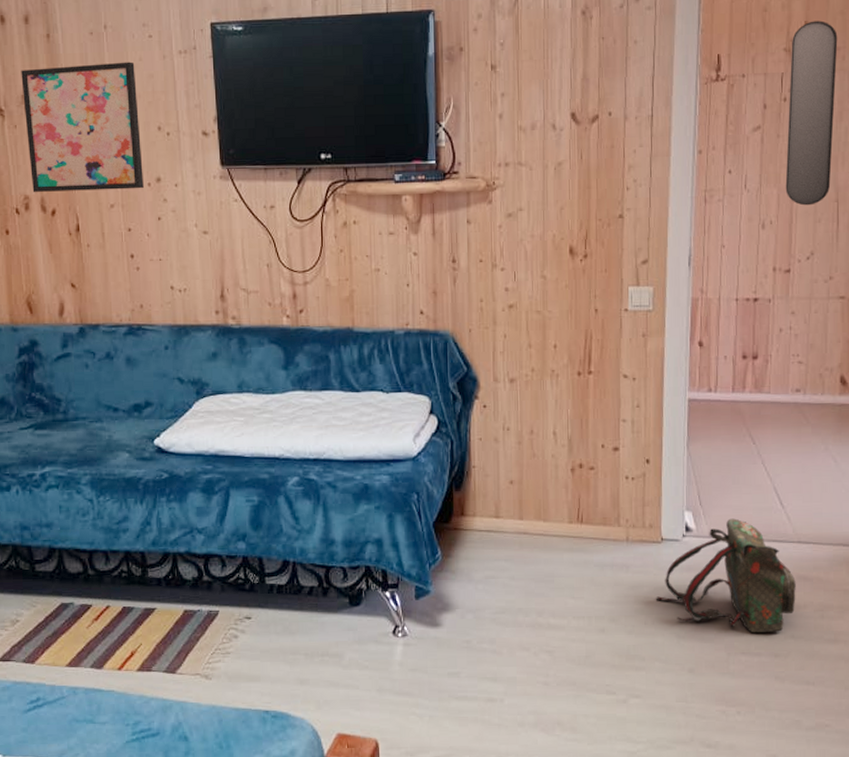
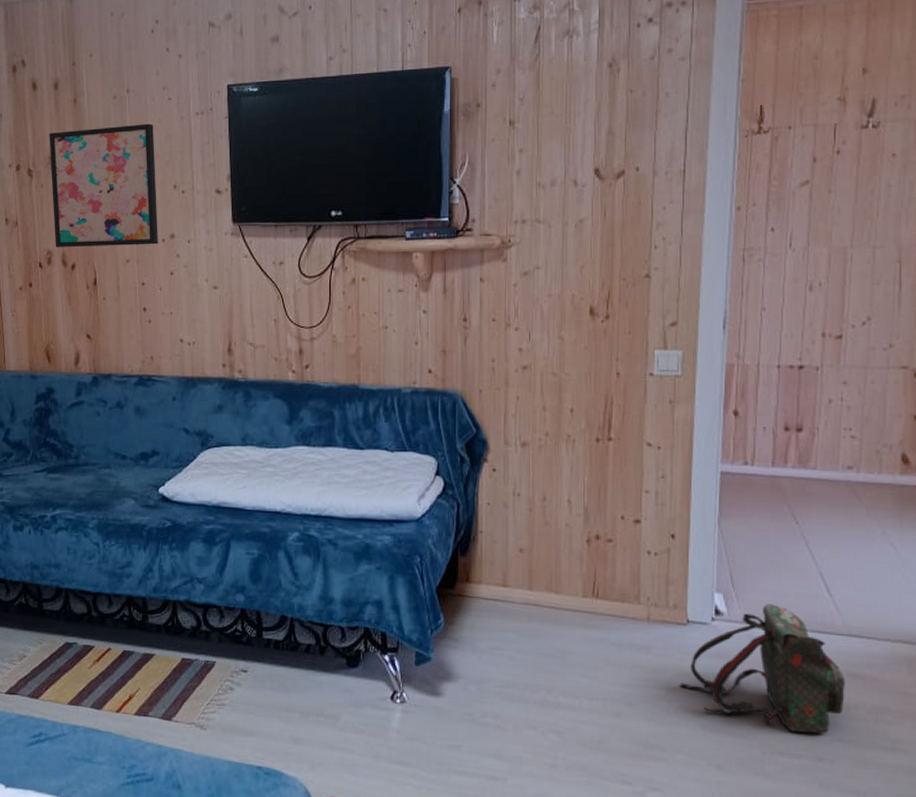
home mirror: present [785,20,838,206] -> none [837,67,902,267]

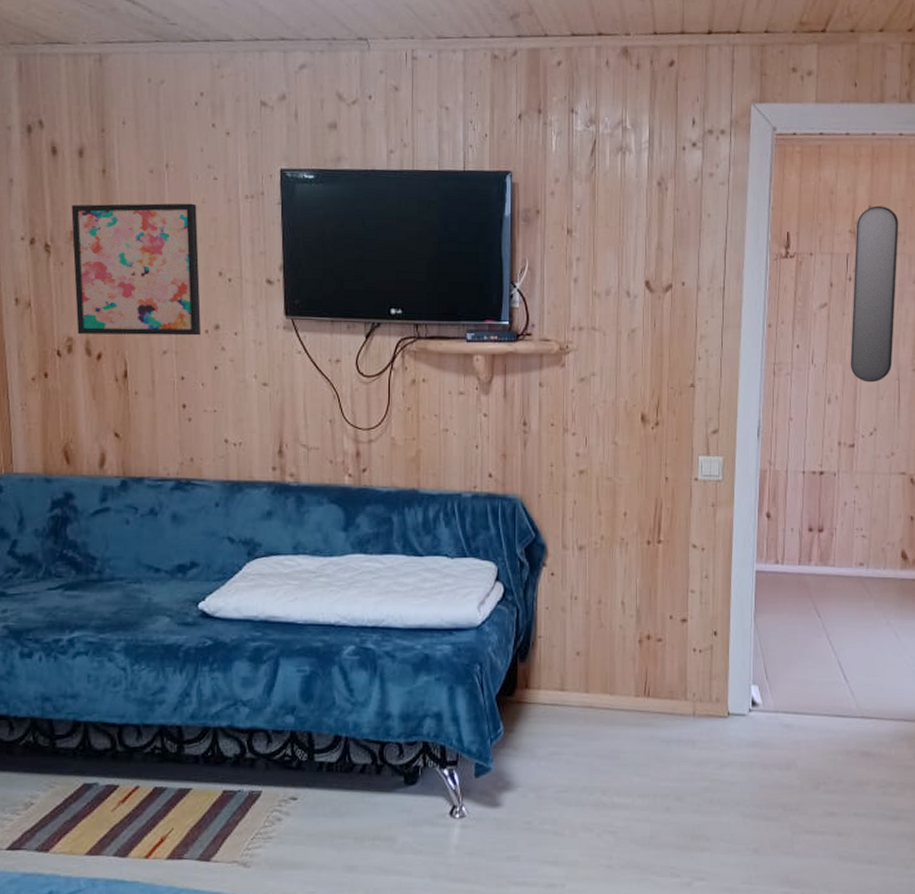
backpack: present [680,604,845,734] -> none [722,692,859,811]
home mirror: none [837,67,902,267] -> present [850,206,899,383]

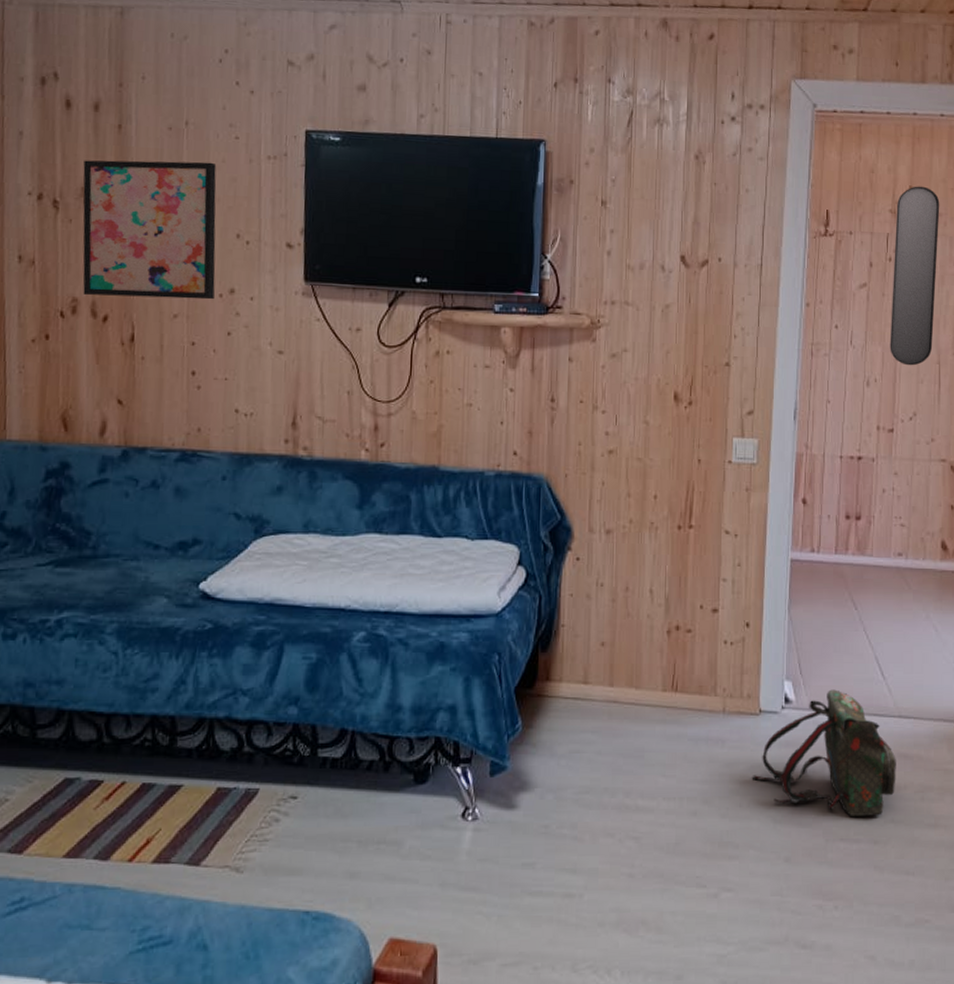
backpack: none [722,692,859,811] -> present [753,689,896,817]

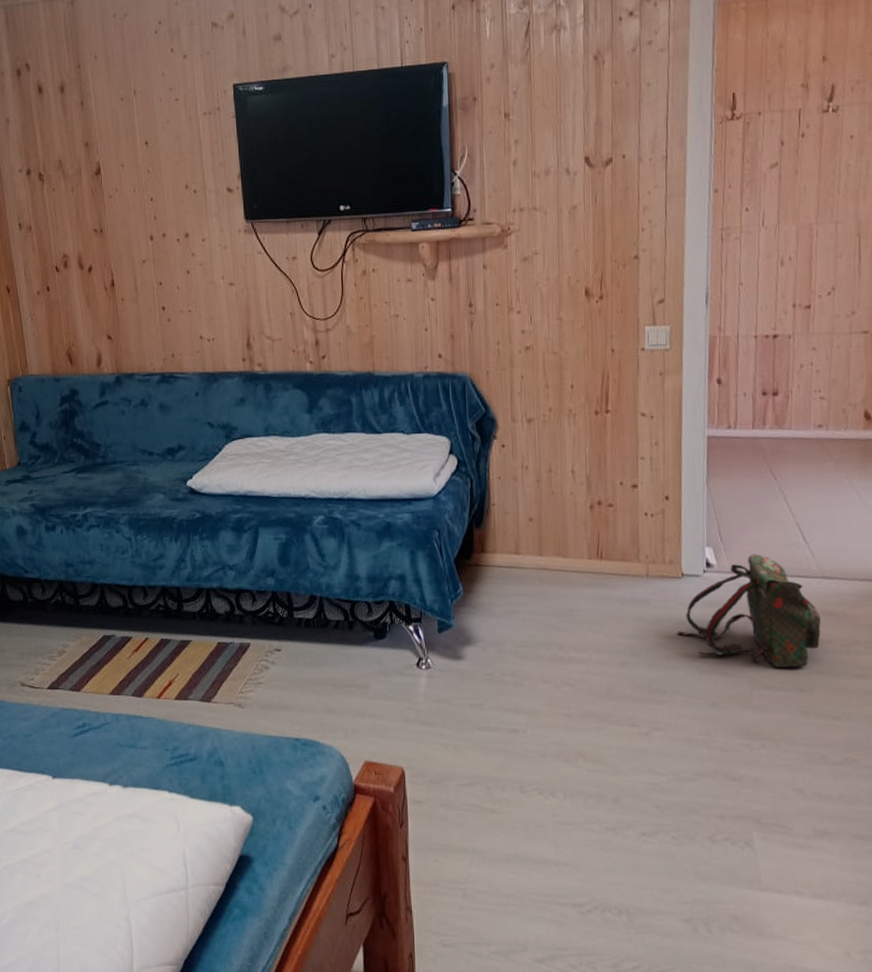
wall art: present [82,160,217,300] -> none [58,124,173,251]
home mirror: present [890,186,940,366] -> none [804,54,858,241]

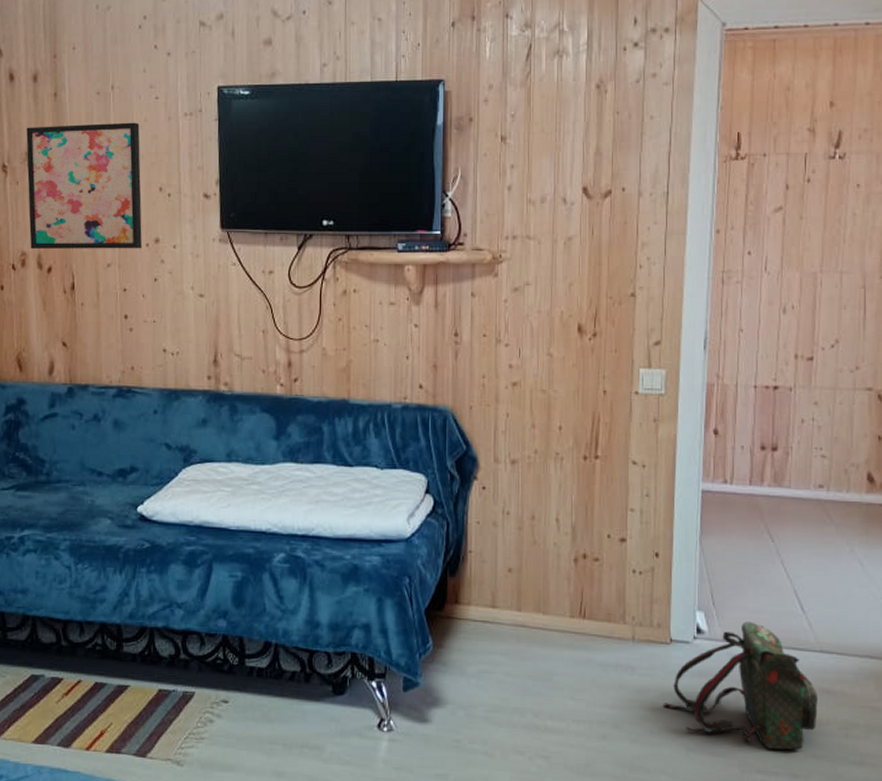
wall art: none [58,124,173,251] -> present [26,122,142,249]

